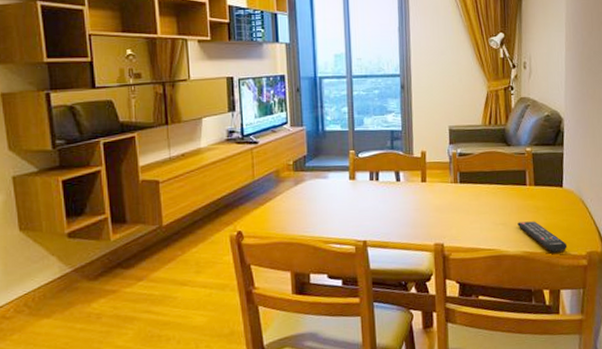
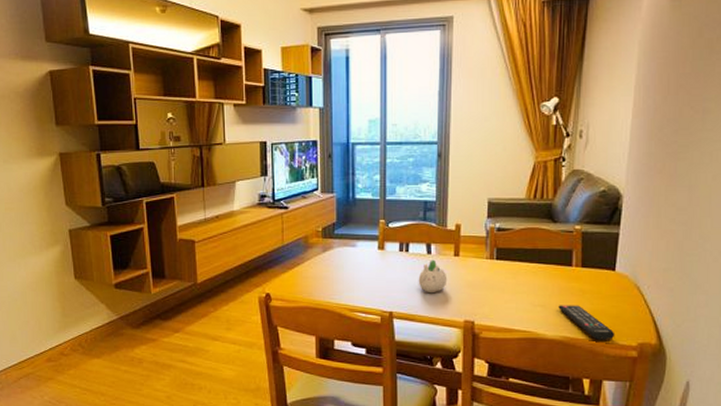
succulent planter: none [389,186,417,220] -> present [418,259,448,294]

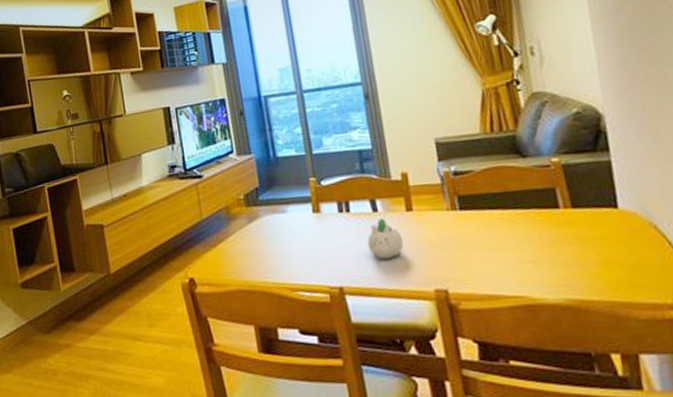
remote control: present [558,305,615,340] -> none [553,256,641,300]

